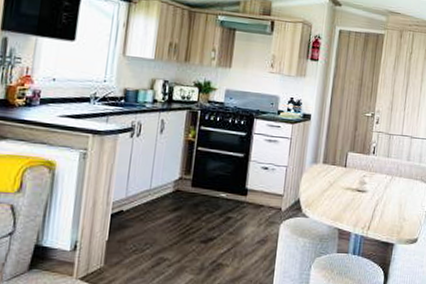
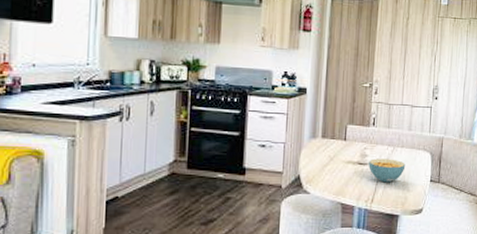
cereal bowl: none [367,186,403,211] -> present [368,158,406,183]

